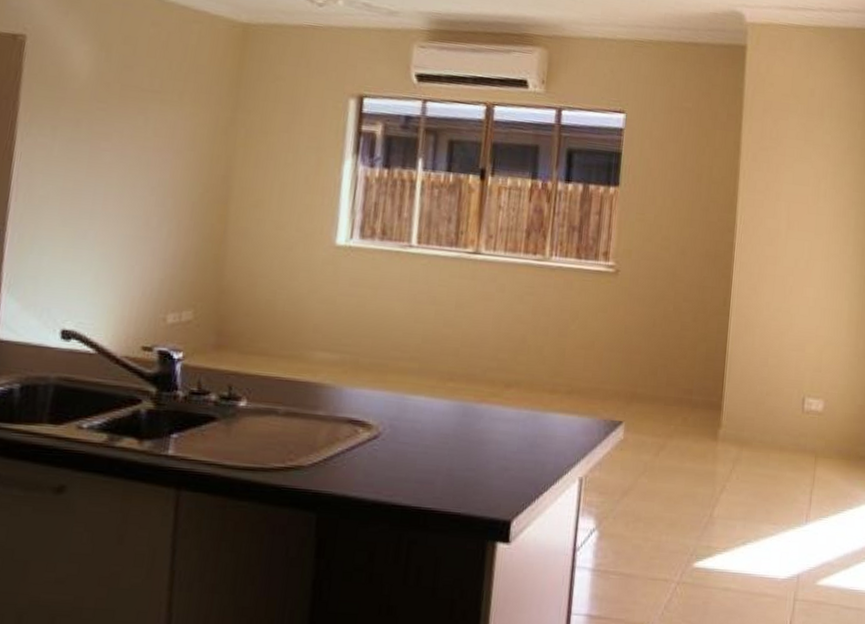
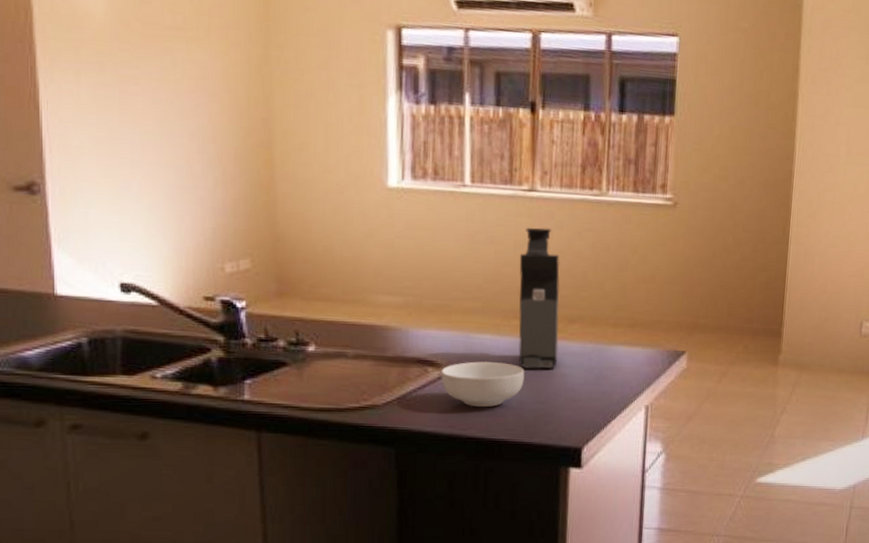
cereal bowl: none [370,423,457,473] -> present [441,361,525,408]
coffee maker: none [451,289,500,434] -> present [518,227,560,369]

